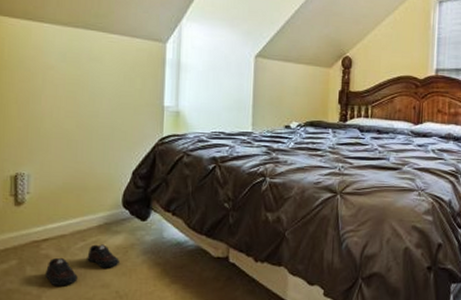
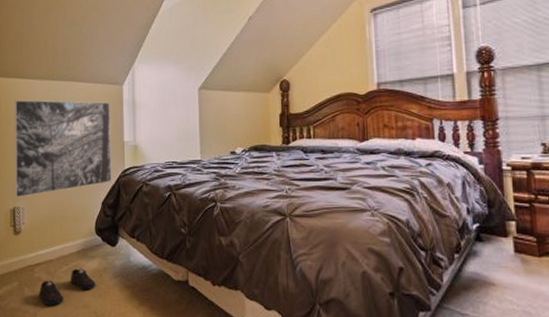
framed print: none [17,45,150,162] -> present [13,99,112,197]

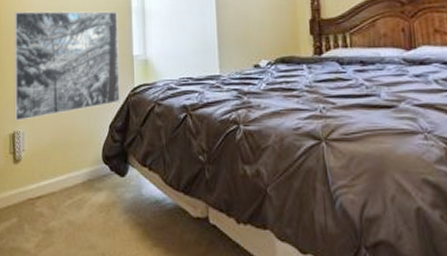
shoe: present [38,268,96,306] -> none [40,202,103,246]

